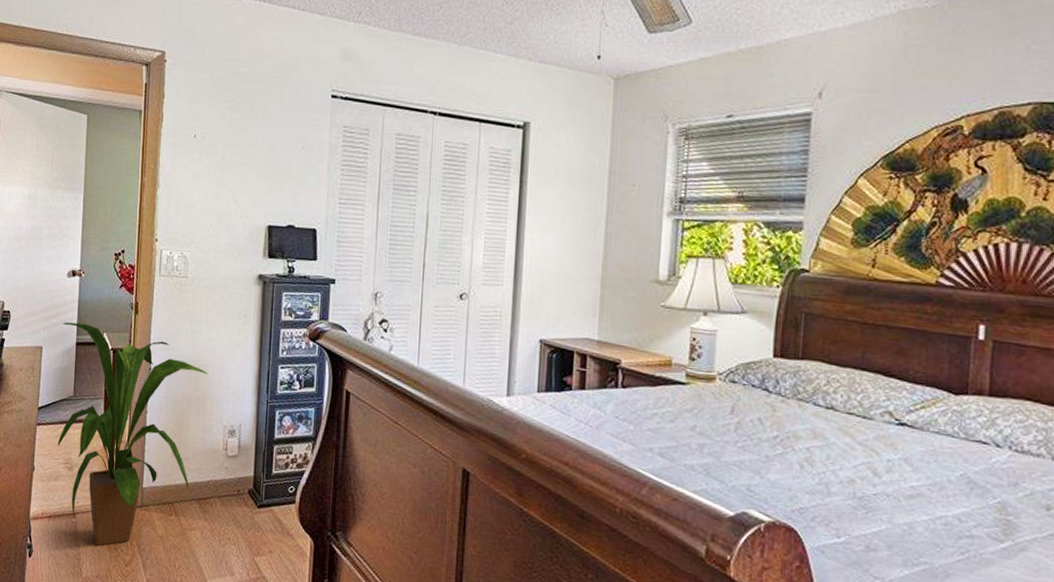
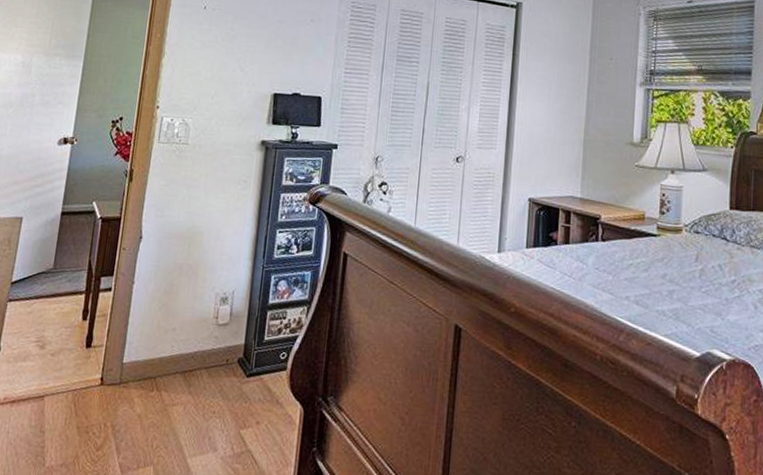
house plant: present [57,322,209,546] -> none [29,191,203,431]

